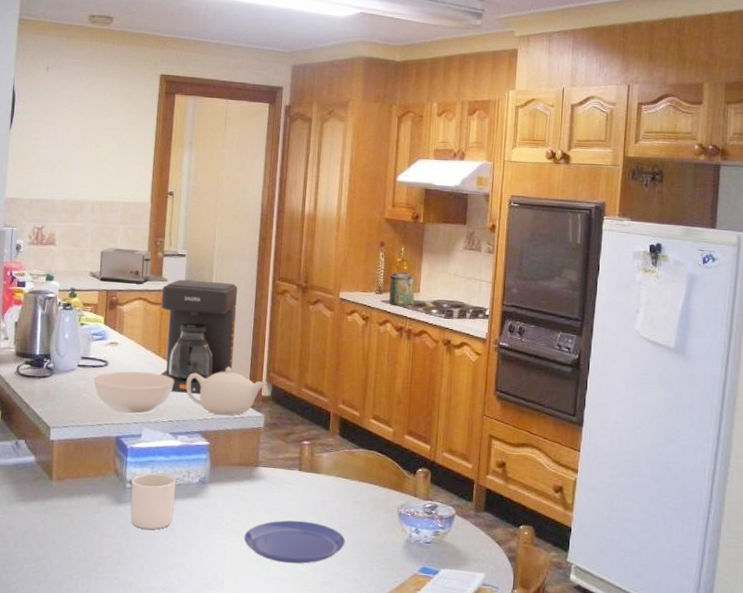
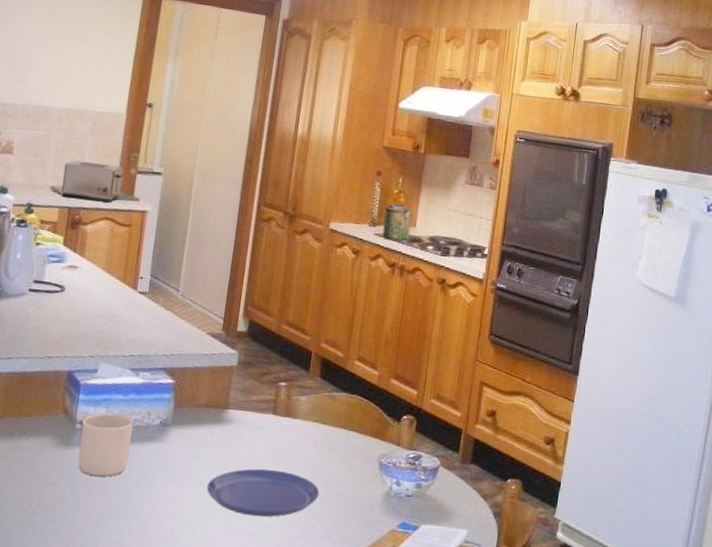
bowl: present [93,371,175,414] -> none [46,298,140,347]
coffee maker: present [160,279,237,395] -> none [124,199,218,328]
teapot: present [186,367,267,416] -> none [152,298,244,352]

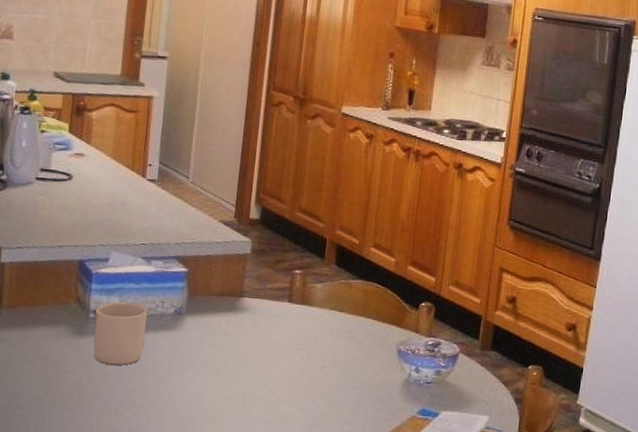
toaster: present [61,160,123,203] -> none [64,44,127,88]
plate: present [206,468,320,517] -> none [223,356,338,405]
canister: present [382,203,412,242] -> none [396,86,426,126]

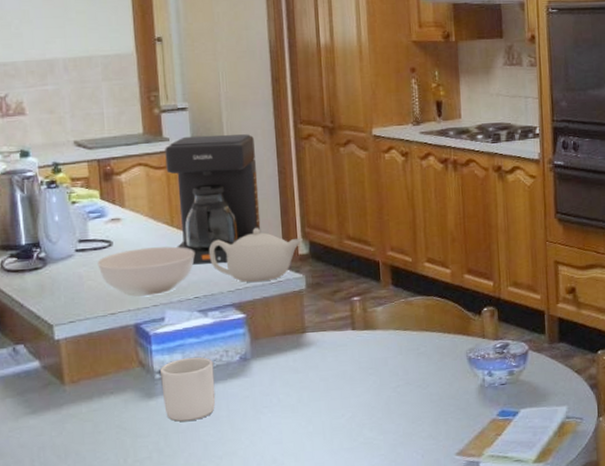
bowl: none [54,186,150,235] -> present [97,246,196,297]
coffee maker: none [133,84,226,216] -> present [165,134,261,265]
teapot: none [162,185,256,240] -> present [208,228,303,283]

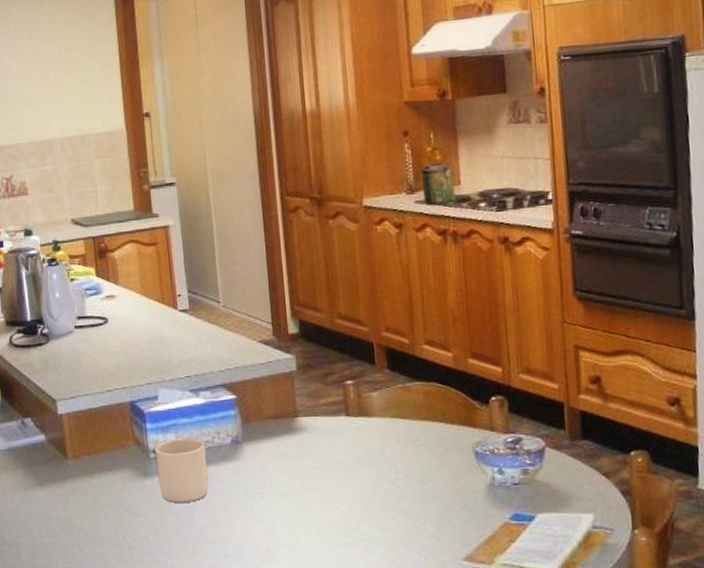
bowl: present [97,246,196,297] -> none [94,324,186,374]
coffee maker: present [165,134,261,265] -> none [154,208,250,344]
teapot: present [208,228,303,283] -> none [198,306,292,363]
canister: none [425,97,457,137] -> present [420,162,456,206]

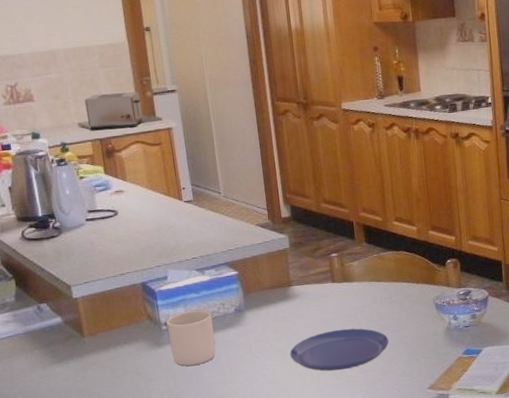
toaster: none [79,184,139,228] -> present [84,91,143,131]
plate: none [293,474,415,525] -> present [289,328,389,371]
canister: present [420,162,456,206] -> none [388,73,417,109]

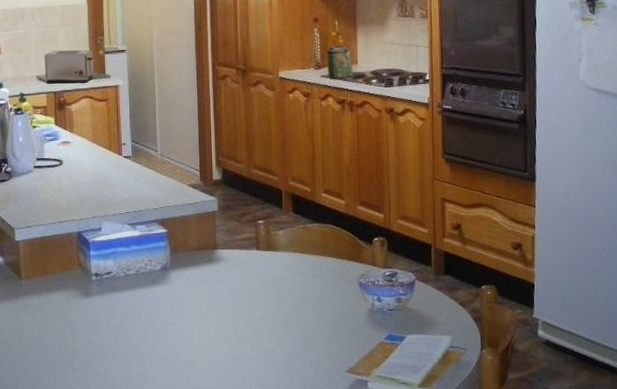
mug: present [166,309,216,367] -> none [96,264,140,320]
plate: present [289,328,389,371] -> none [210,298,309,341]
canister: none [388,73,417,109] -> present [326,45,353,80]

